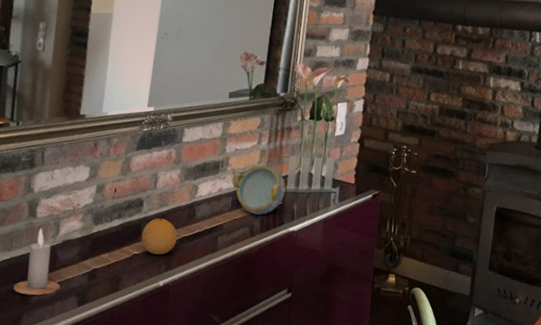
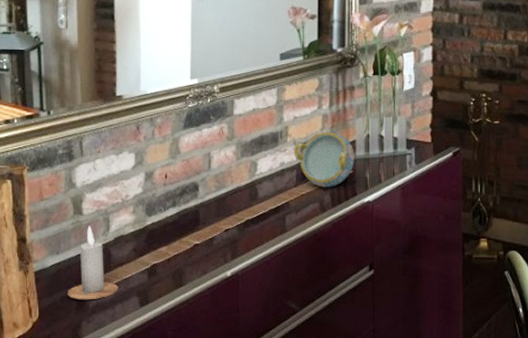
fruit: present [141,218,178,255] -> none [200,202,241,242]

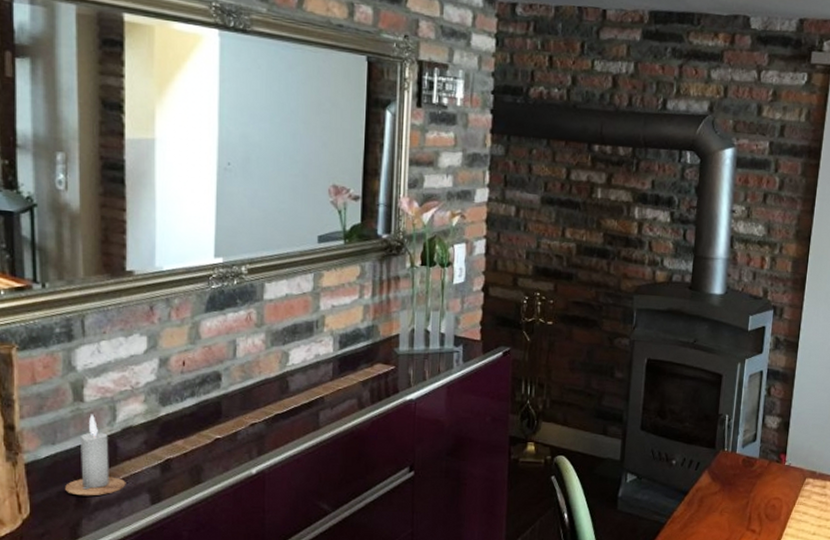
decorative bowl: present [294,132,355,187] -> none [330,323,398,383]

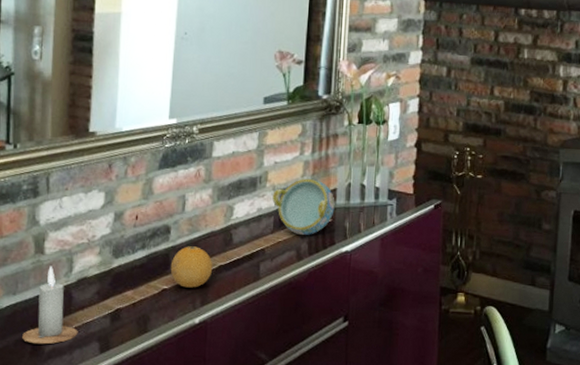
fruit: none [223,394,269,437] -> present [170,246,213,288]
decorative bowl: none [330,323,398,383] -> present [272,179,335,235]

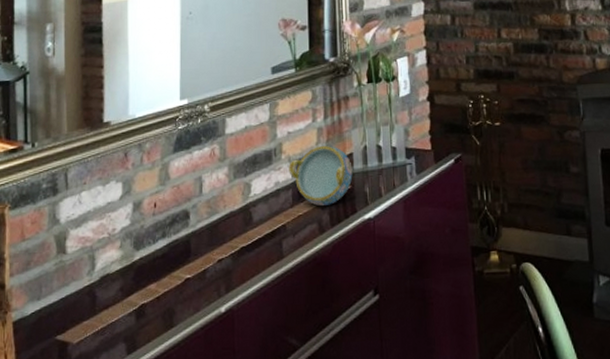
candle: present [22,265,78,345] -> none [48,265,104,351]
fruit: present [170,246,213,288] -> none [192,229,235,275]

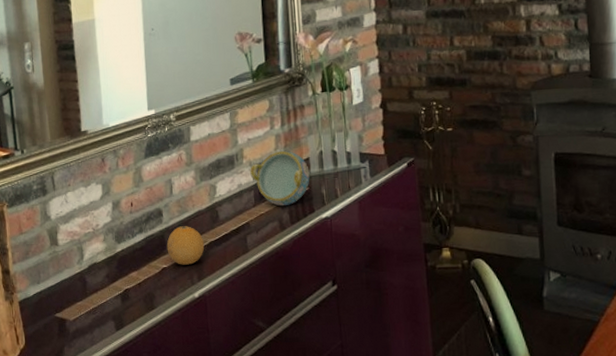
fruit: none [192,229,235,275] -> present [166,226,205,265]

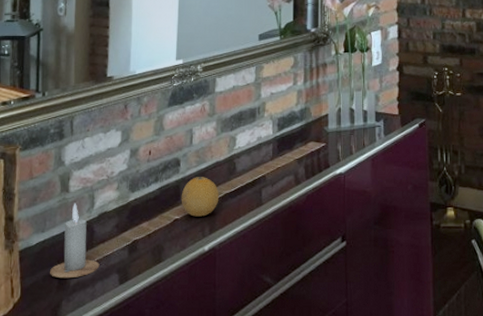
candle: none [50,255,96,326] -> present [50,202,100,279]
decorative bowl: present [250,151,310,206] -> none [270,107,327,160]

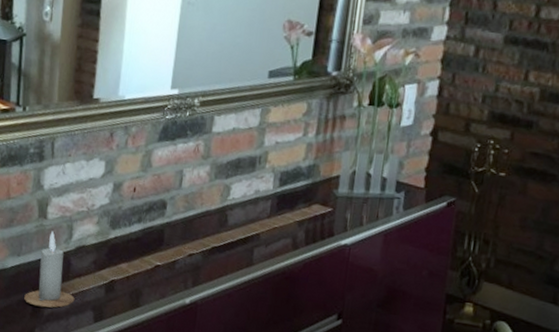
fruit: present [181,177,220,217] -> none [164,223,207,267]

